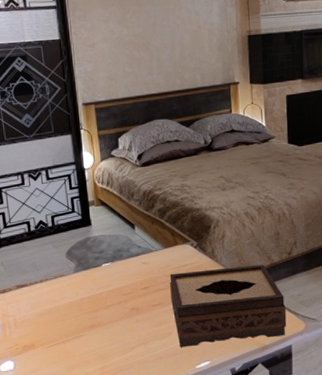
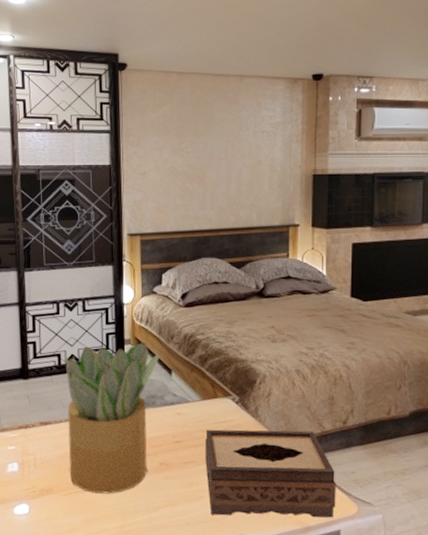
potted plant: none [32,202,123,343] -> present [63,342,160,494]

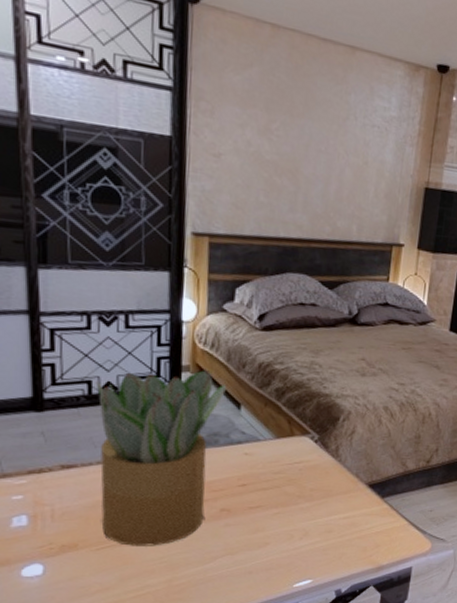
tissue box: present [205,429,336,518] -> none [274,470,413,561]

